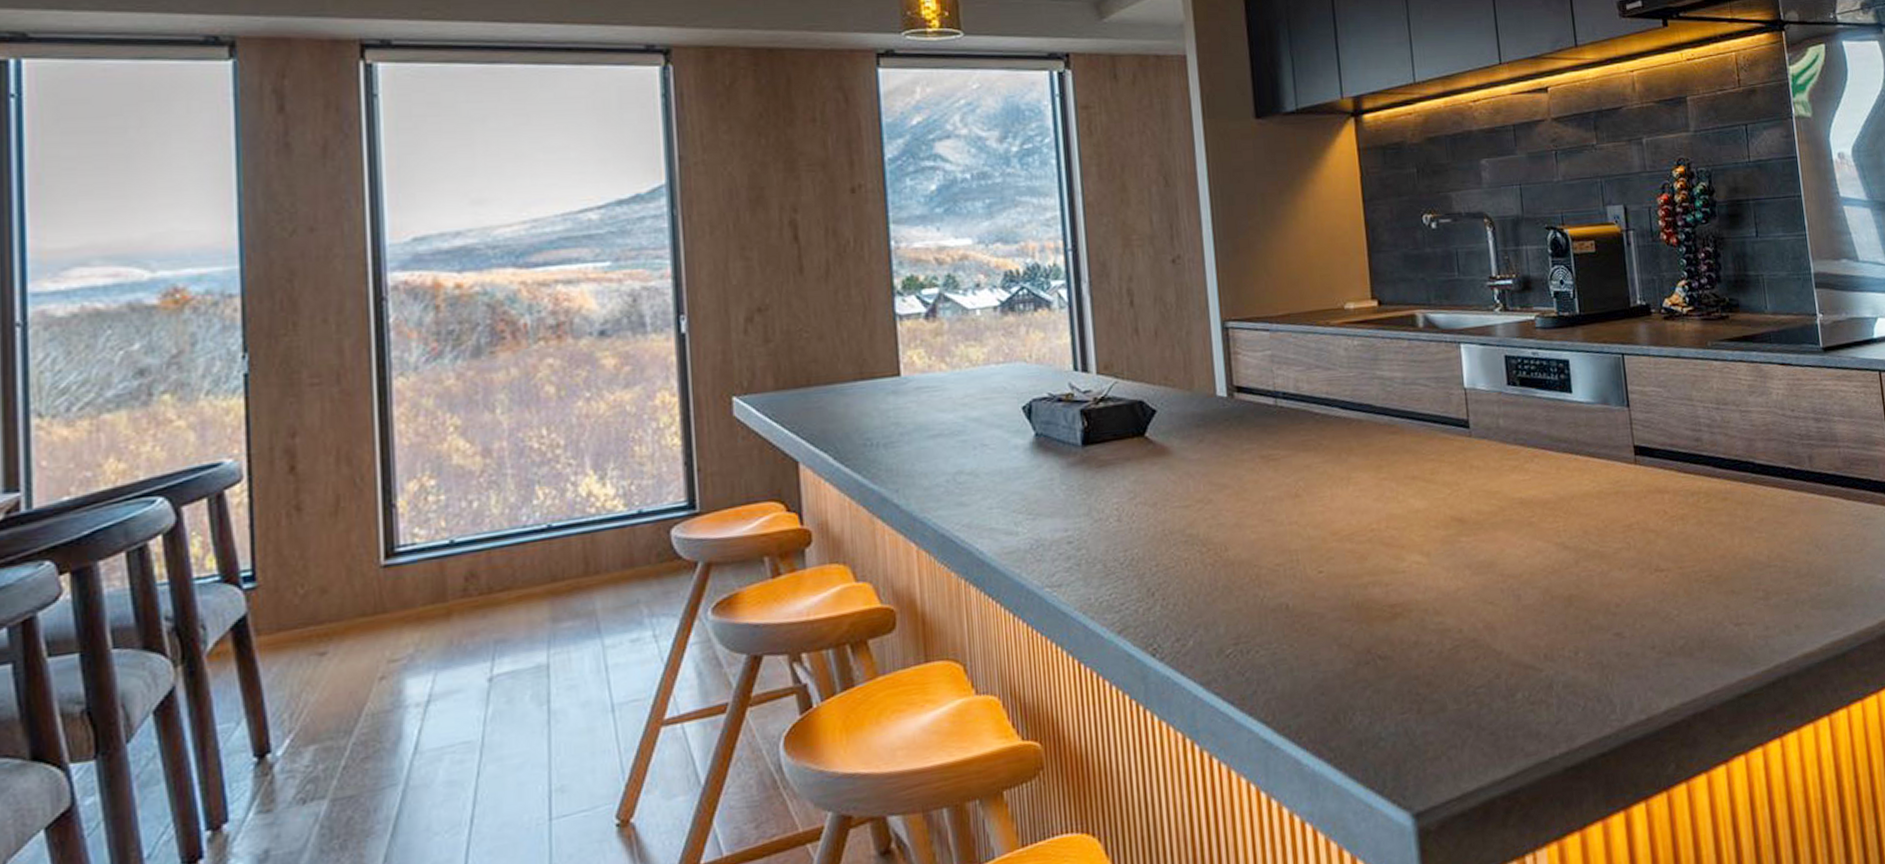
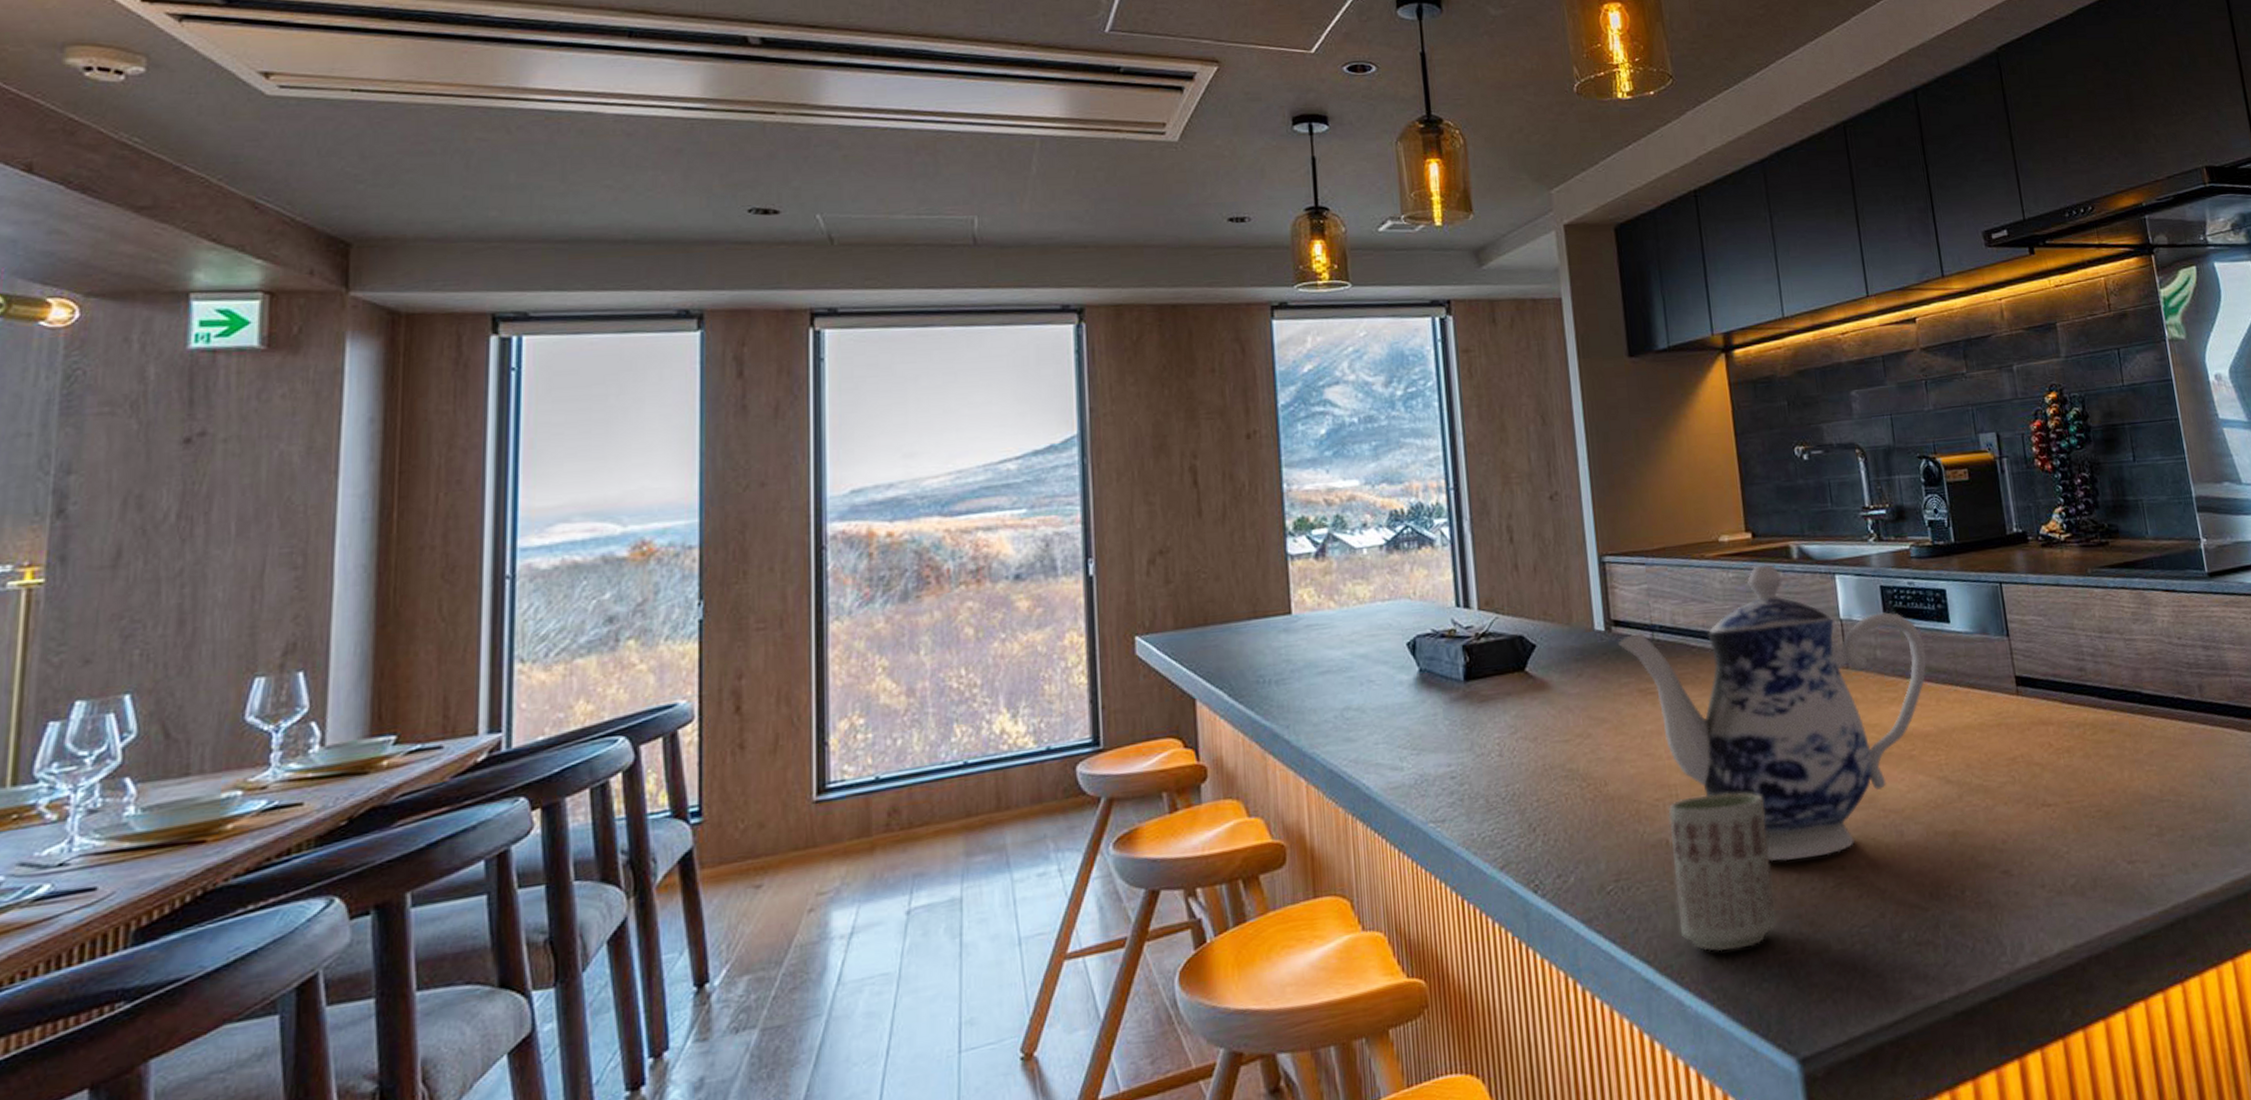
teapot: none [1241,332,1549,626] -> present [1618,564,1927,862]
cup: none [1288,557,1393,713] -> present [1667,792,1775,952]

